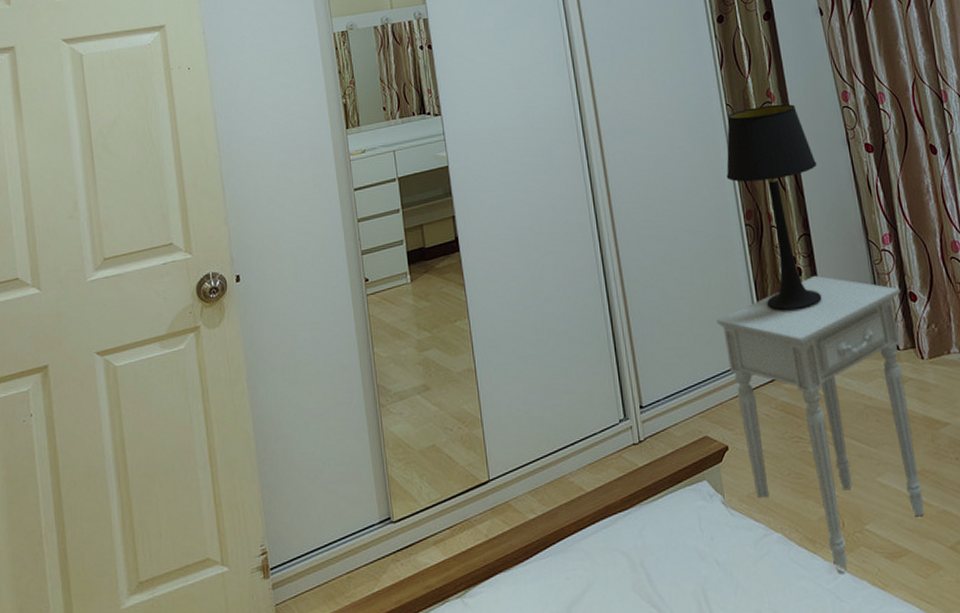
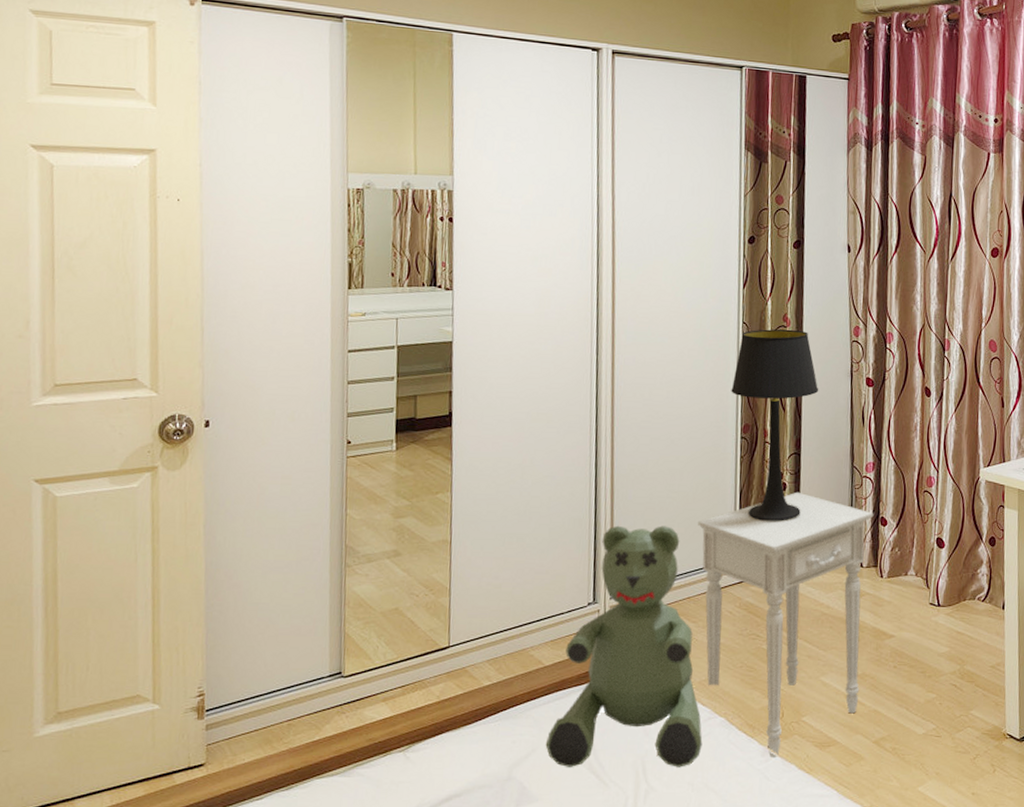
teddy bear: none [600,328,763,602] -> present [545,525,703,767]

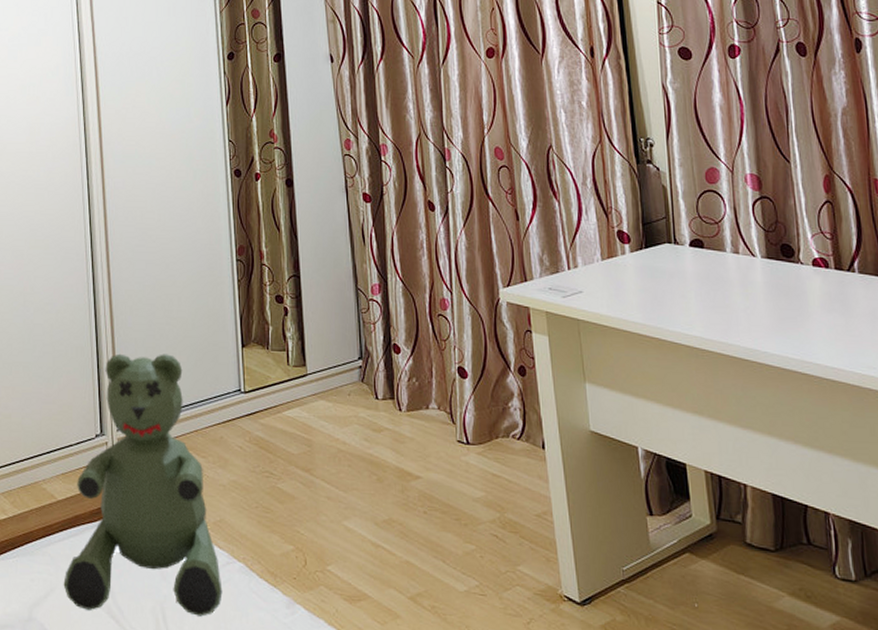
nightstand: present [698,492,874,759] -> none [200,317,388,612]
table lamp: present [731,329,819,522] -> none [222,145,314,350]

